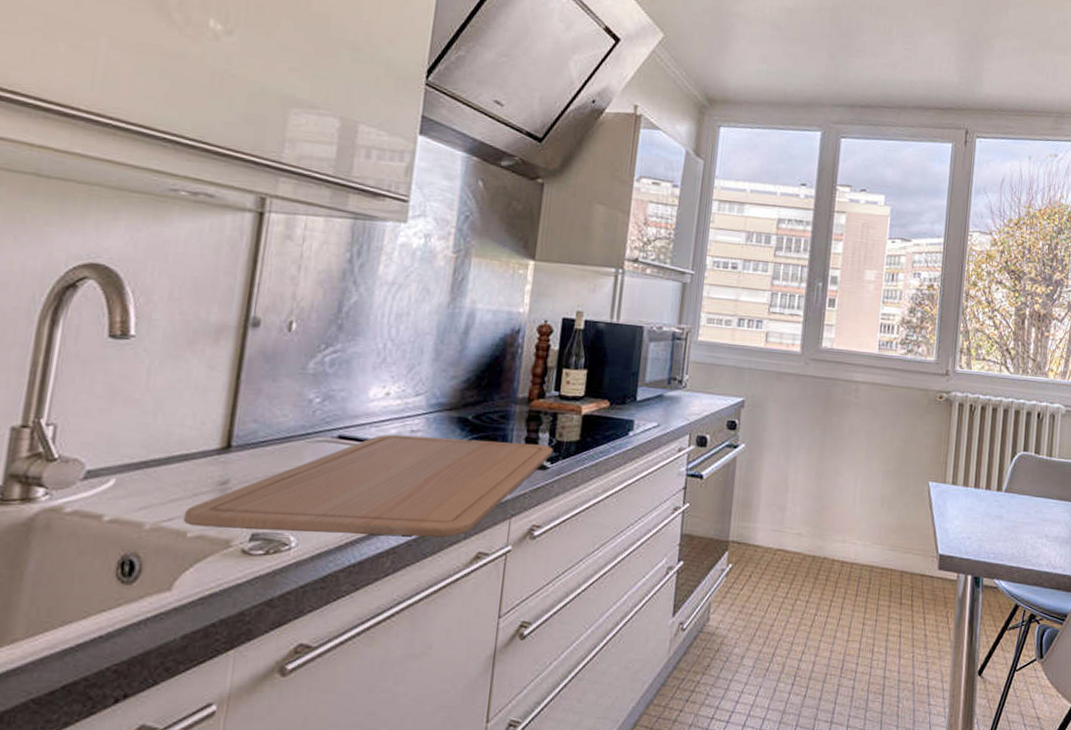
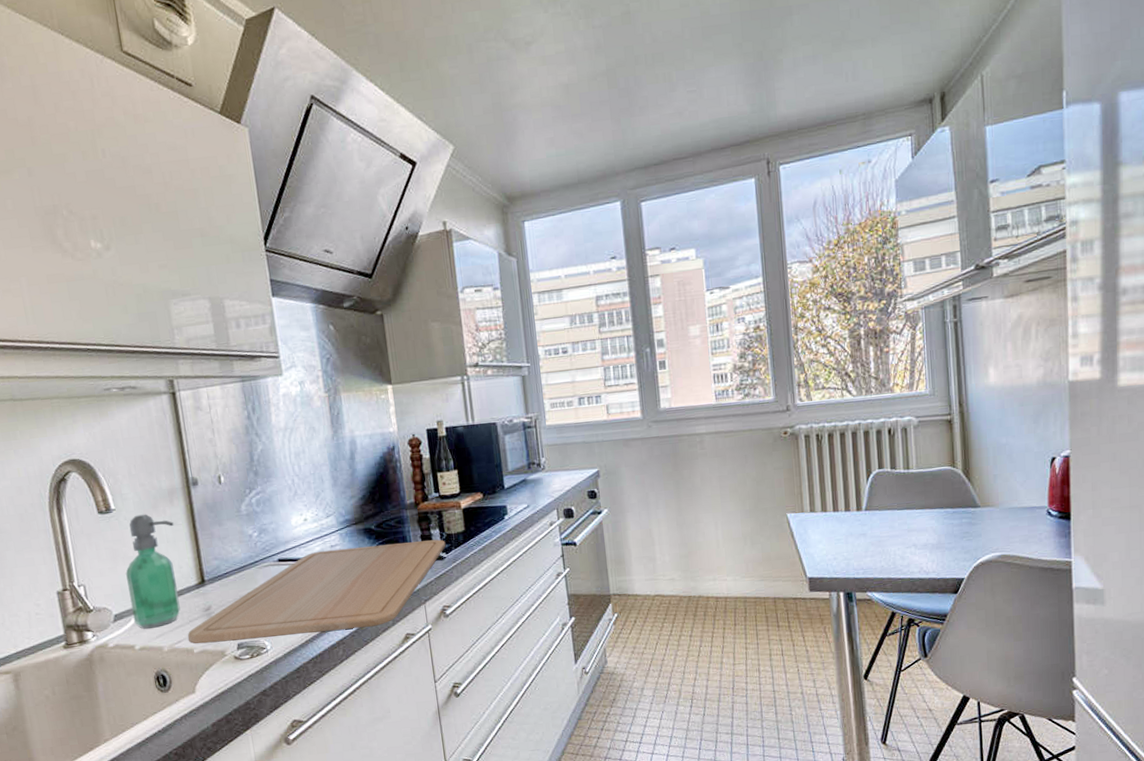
soap dispenser: none [113,348,212,497] -> present [126,514,181,629]

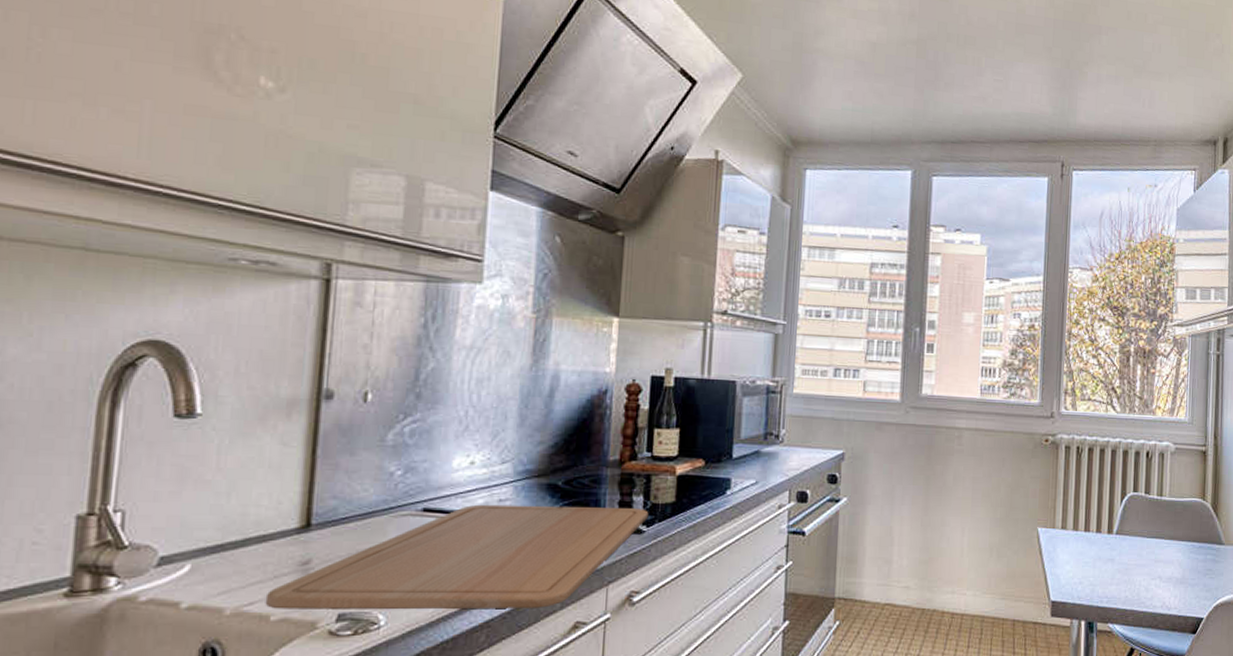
soap dispenser: present [126,514,181,629] -> none [189,426,285,581]

